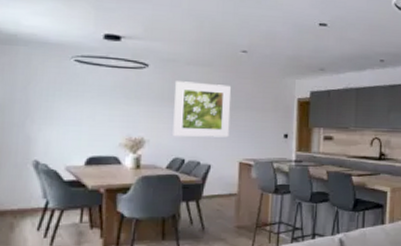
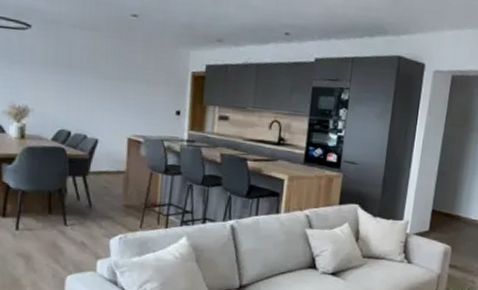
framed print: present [173,81,232,138] -> none [58,45,121,111]

